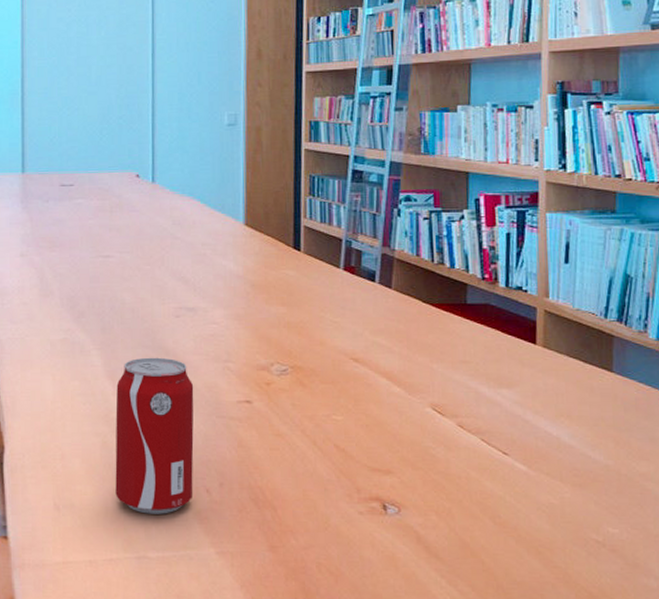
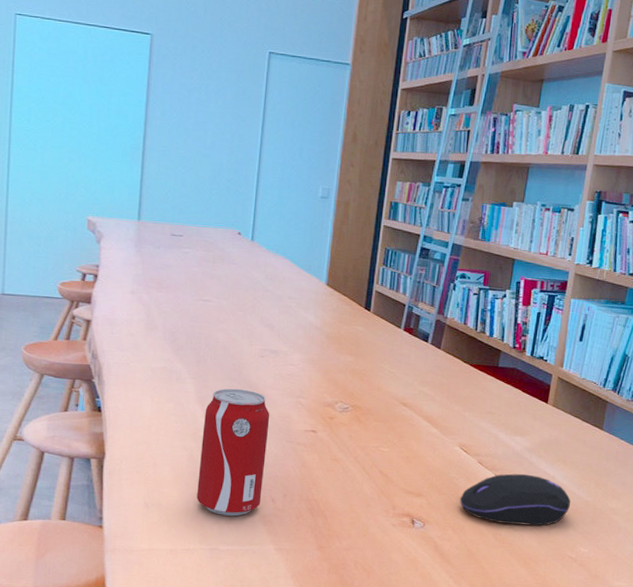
computer mouse: none [440,435,585,503] -> present [459,473,571,526]

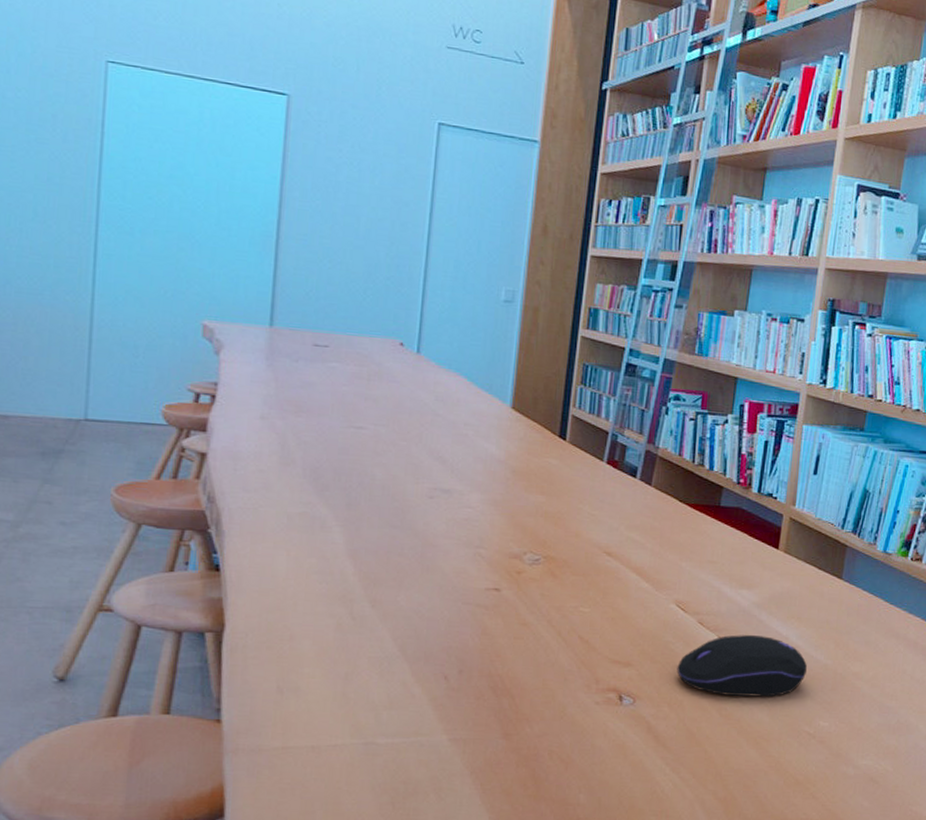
beverage can: present [196,388,270,517] -> none [346,537,442,700]

